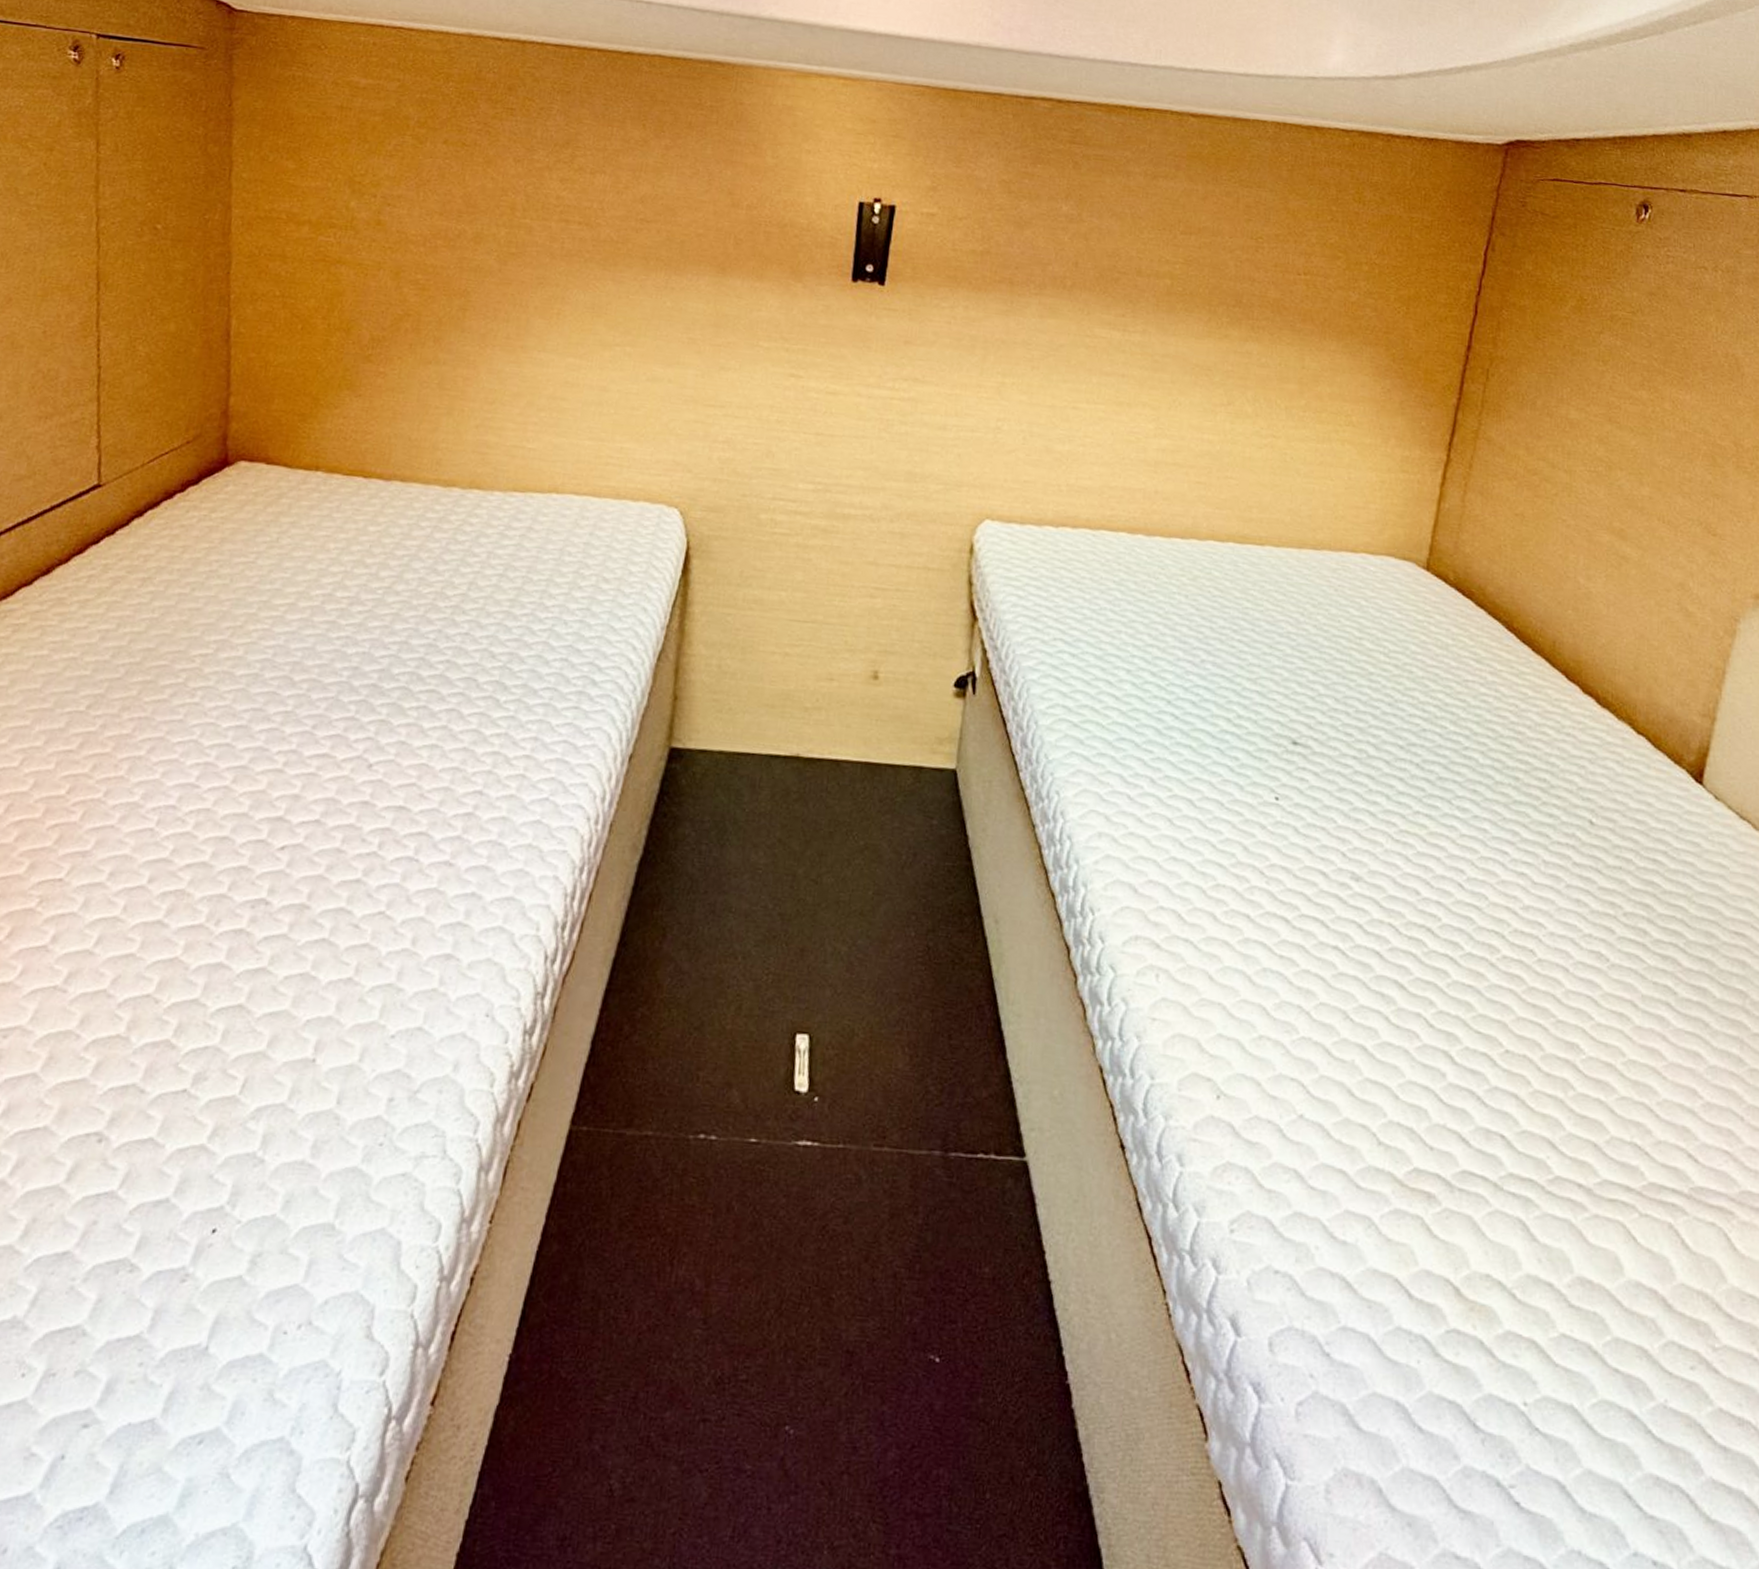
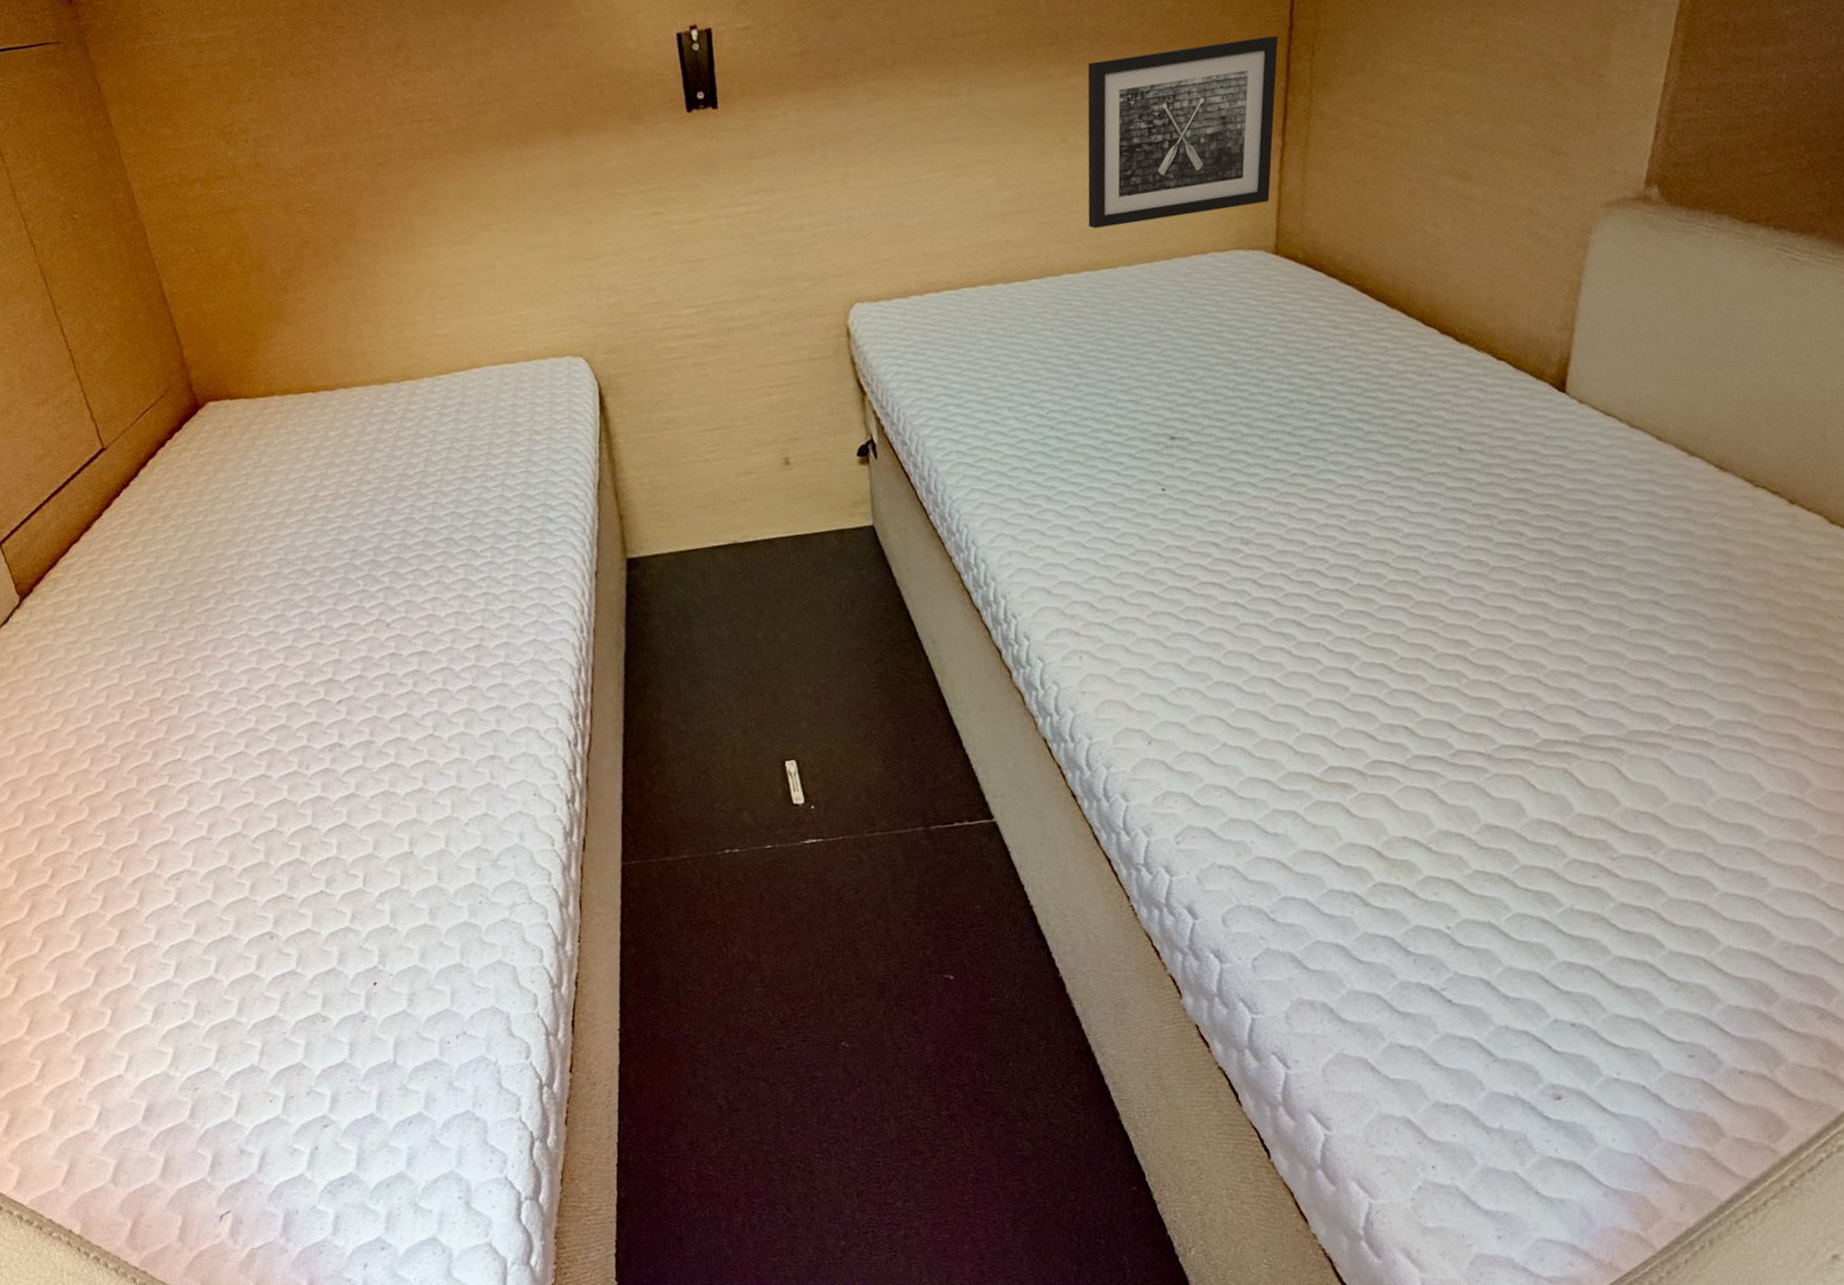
wall art: none [1242,333,1456,515] -> present [1087,35,1279,228]

